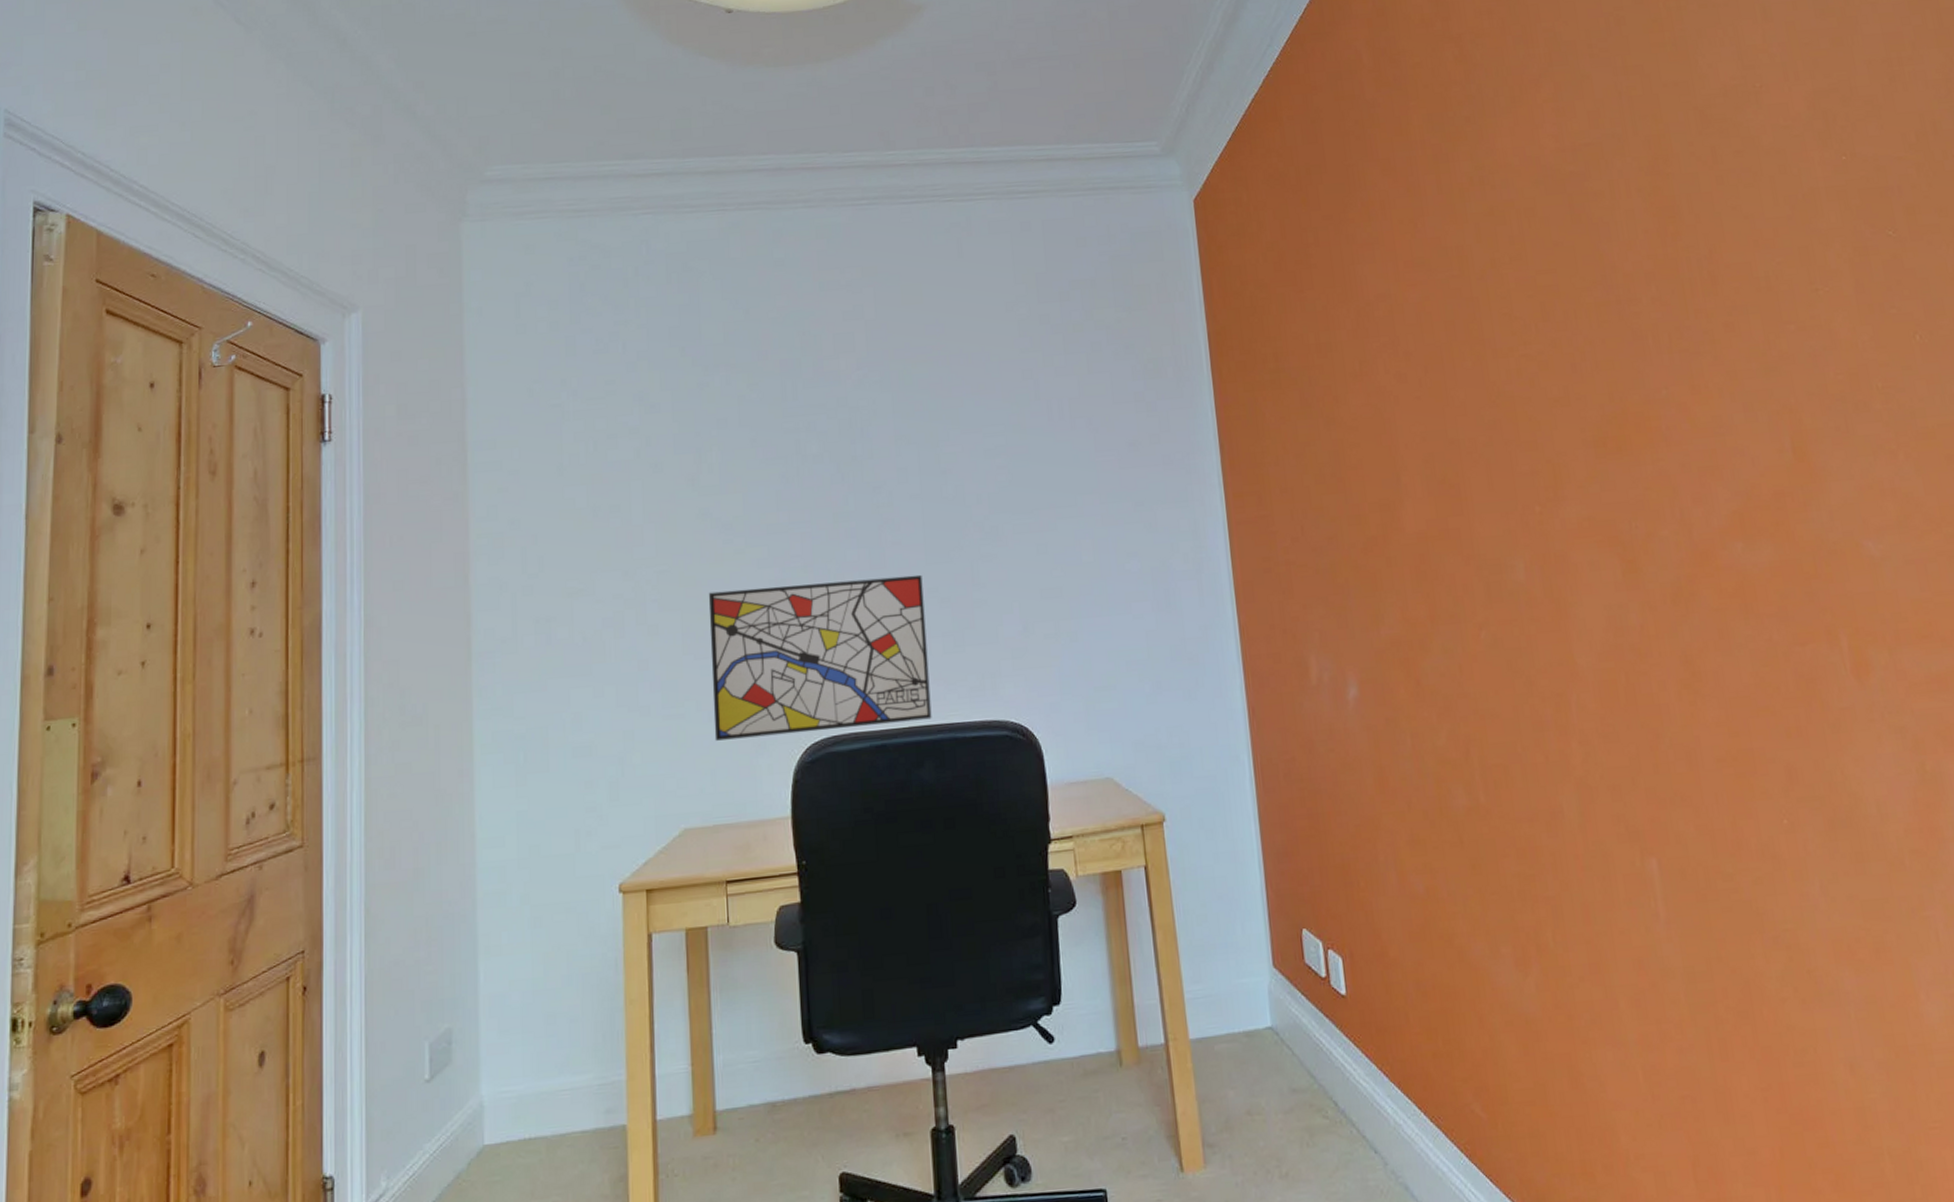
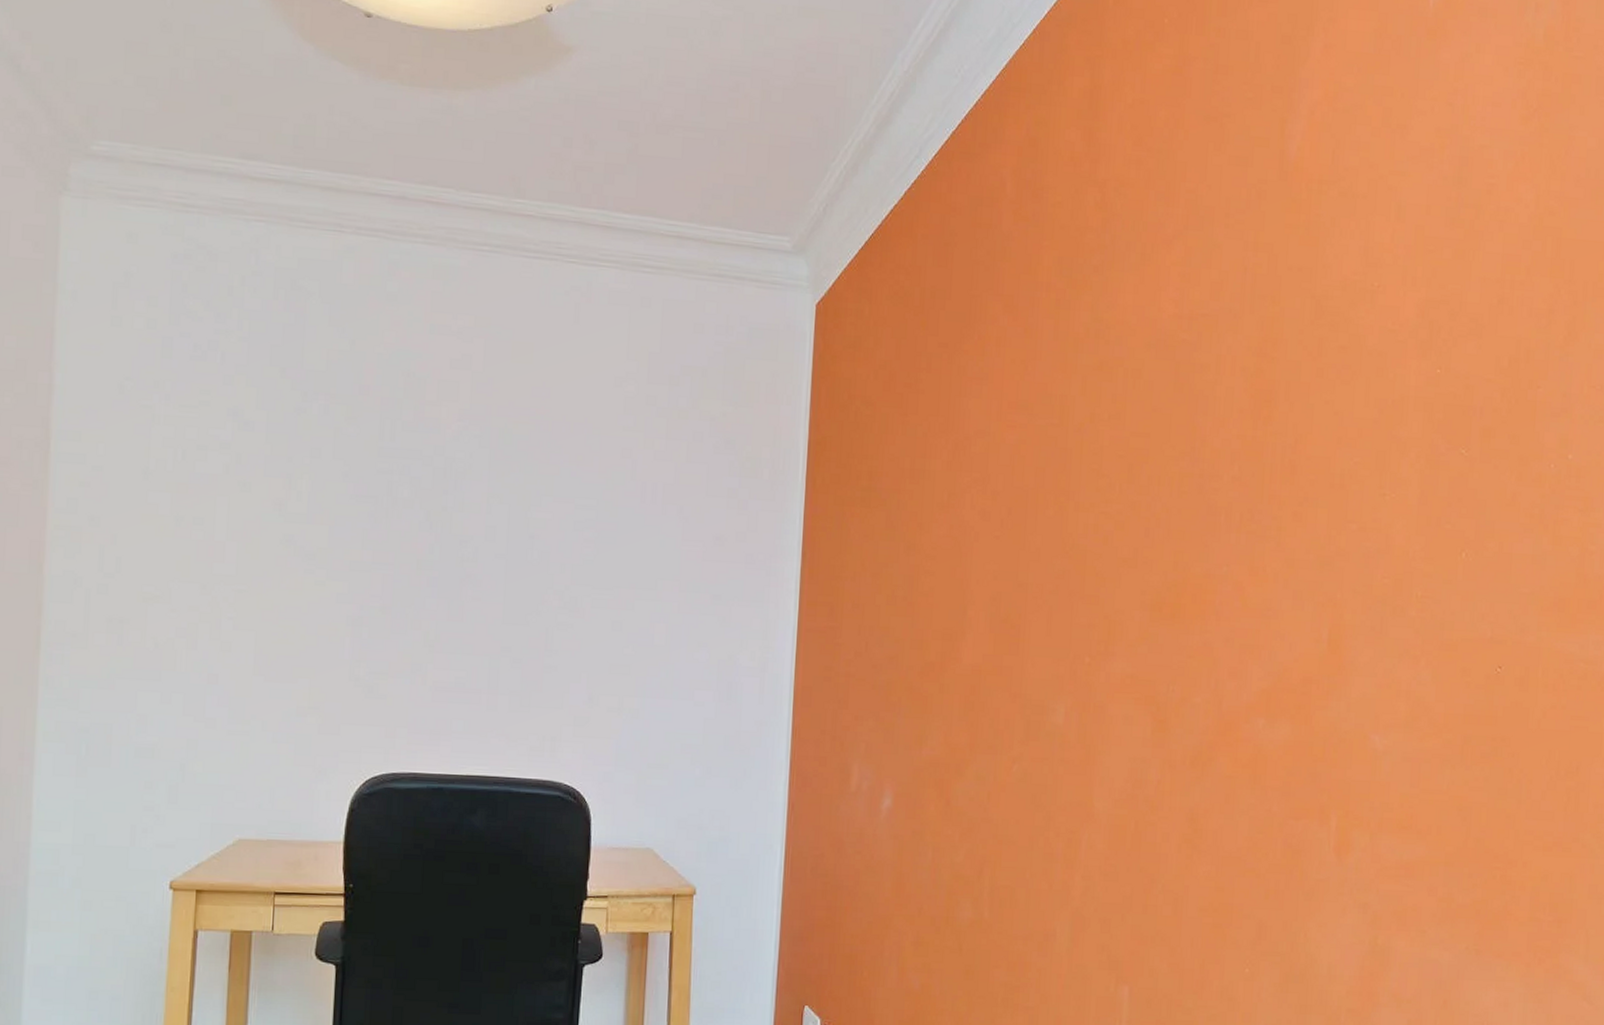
wall art: present [708,574,932,741] -> none [277,618,497,771]

